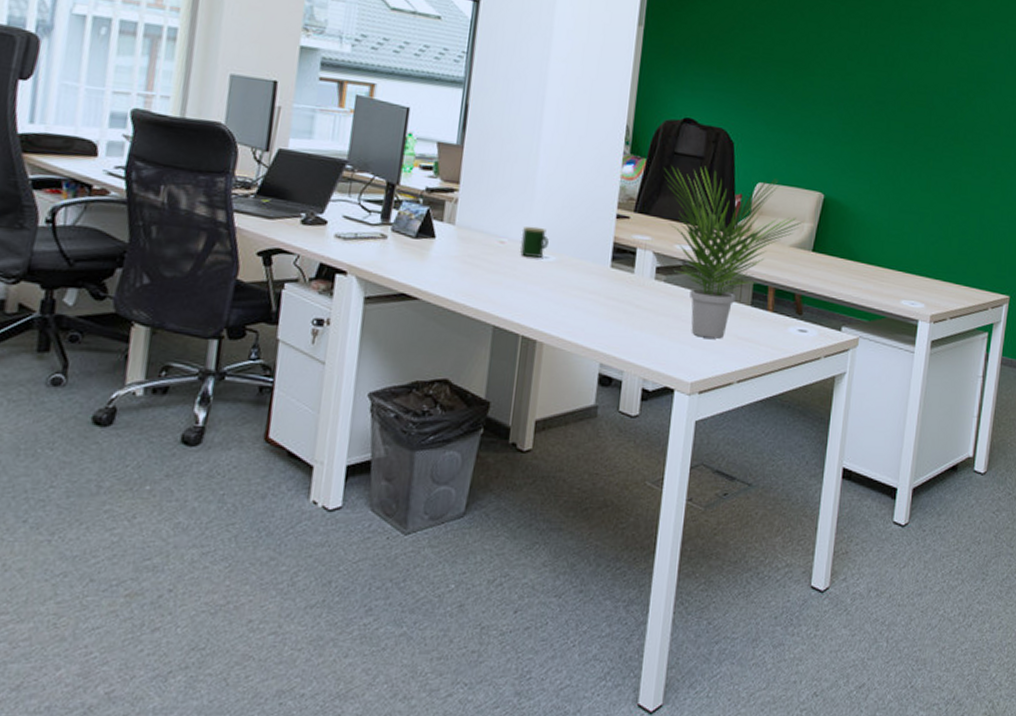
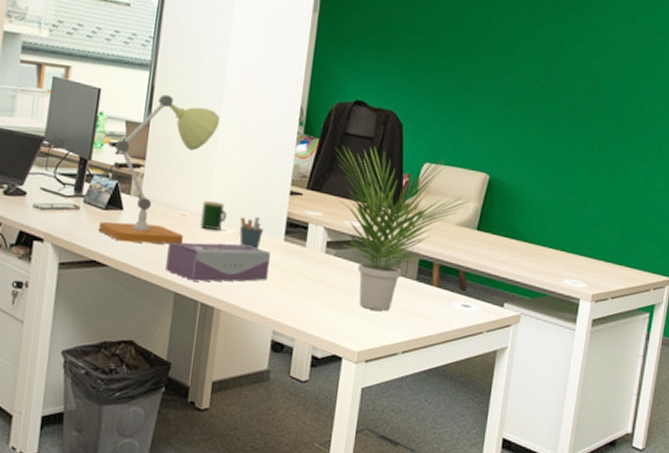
desk lamp: none [408,113,541,274] -> present [98,94,220,245]
tissue box: none [483,271,596,313] -> present [165,242,270,282]
pen holder: none [562,242,588,277] -> present [239,216,263,249]

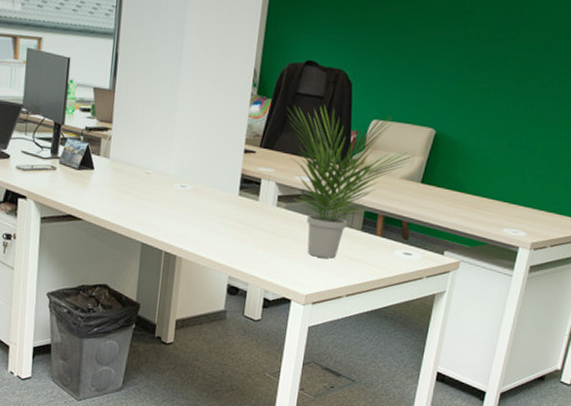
desk lamp: present [98,94,220,245] -> none [73,61,179,200]
tissue box: present [165,242,270,282] -> none [133,198,226,233]
mug: present [200,200,227,230] -> none [163,159,186,187]
pen holder: present [239,216,263,249] -> none [198,173,220,203]

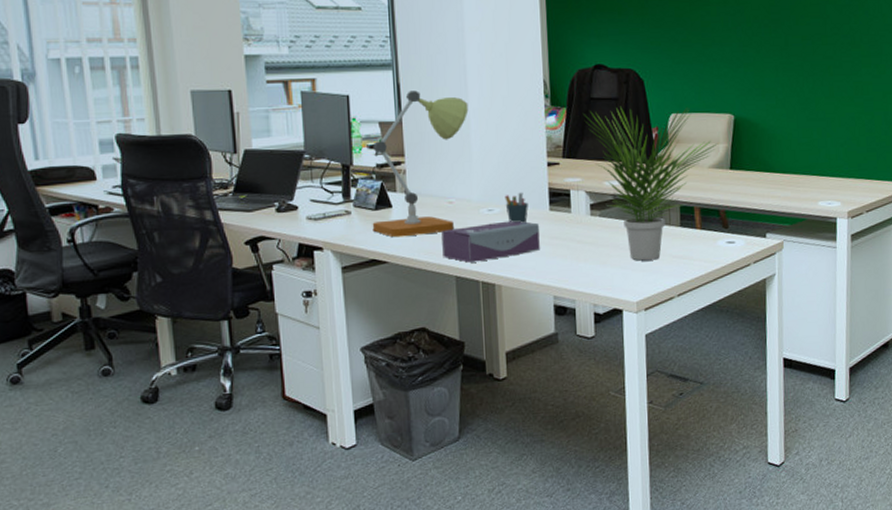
desk lamp: none [73,61,179,200] -> present [372,90,469,238]
tissue box: none [133,198,226,233] -> present [442,221,540,263]
pen holder: none [198,173,220,203] -> present [504,192,528,223]

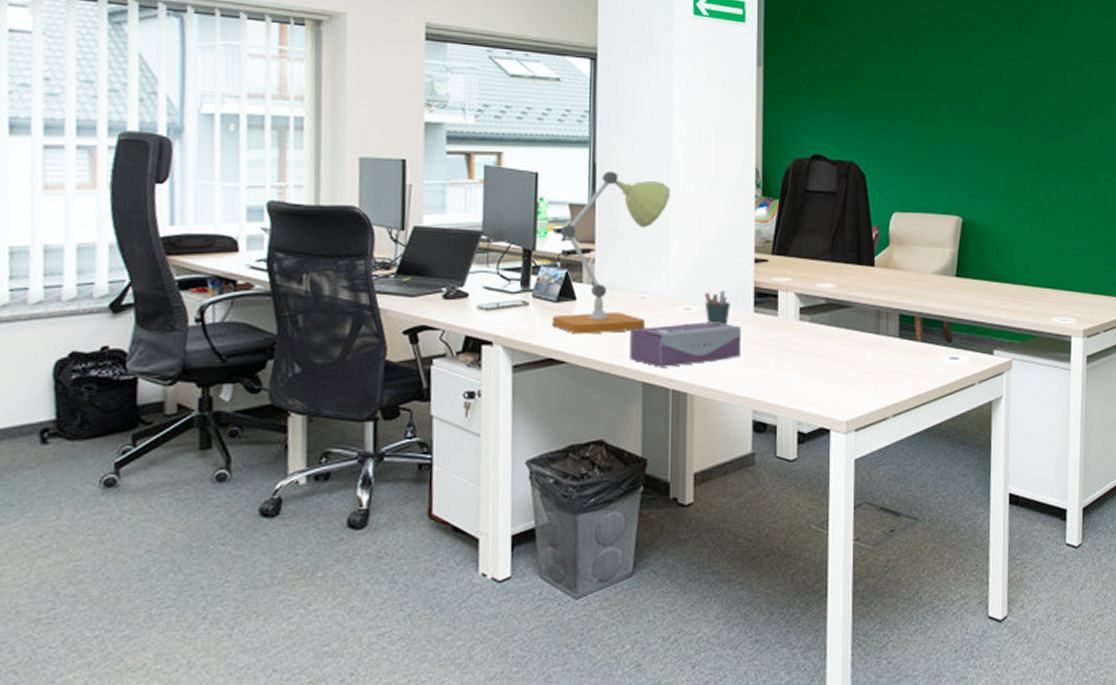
potted plant: present [584,106,718,261] -> none [798,201,943,374]

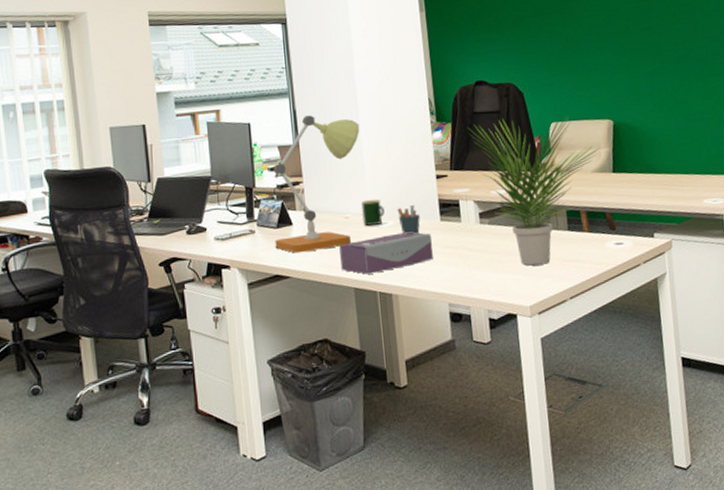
mug: none [661,279,689,309] -> present [360,199,385,226]
potted plant: none [798,201,943,374] -> present [468,116,599,266]

